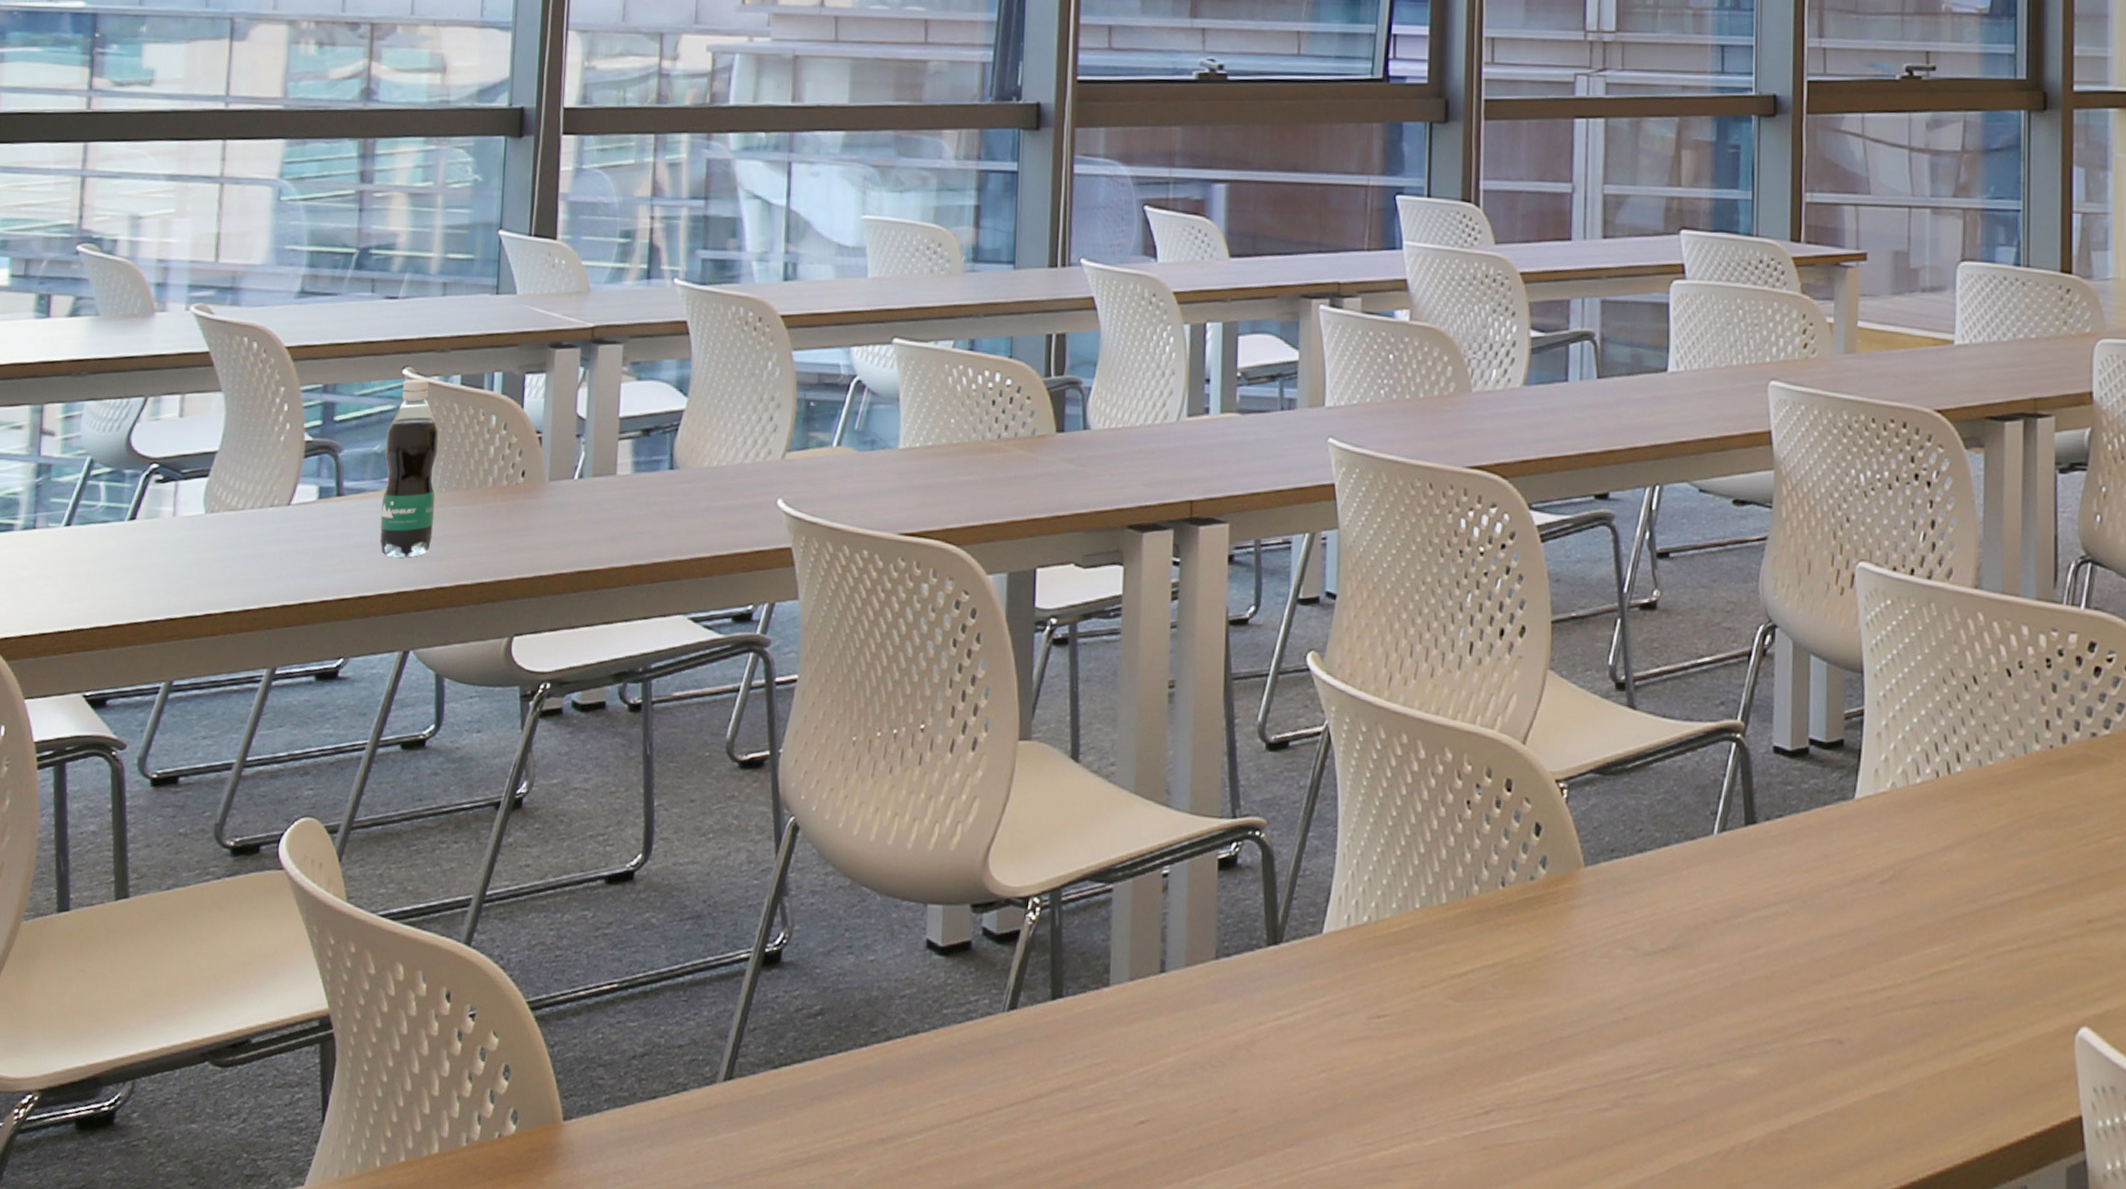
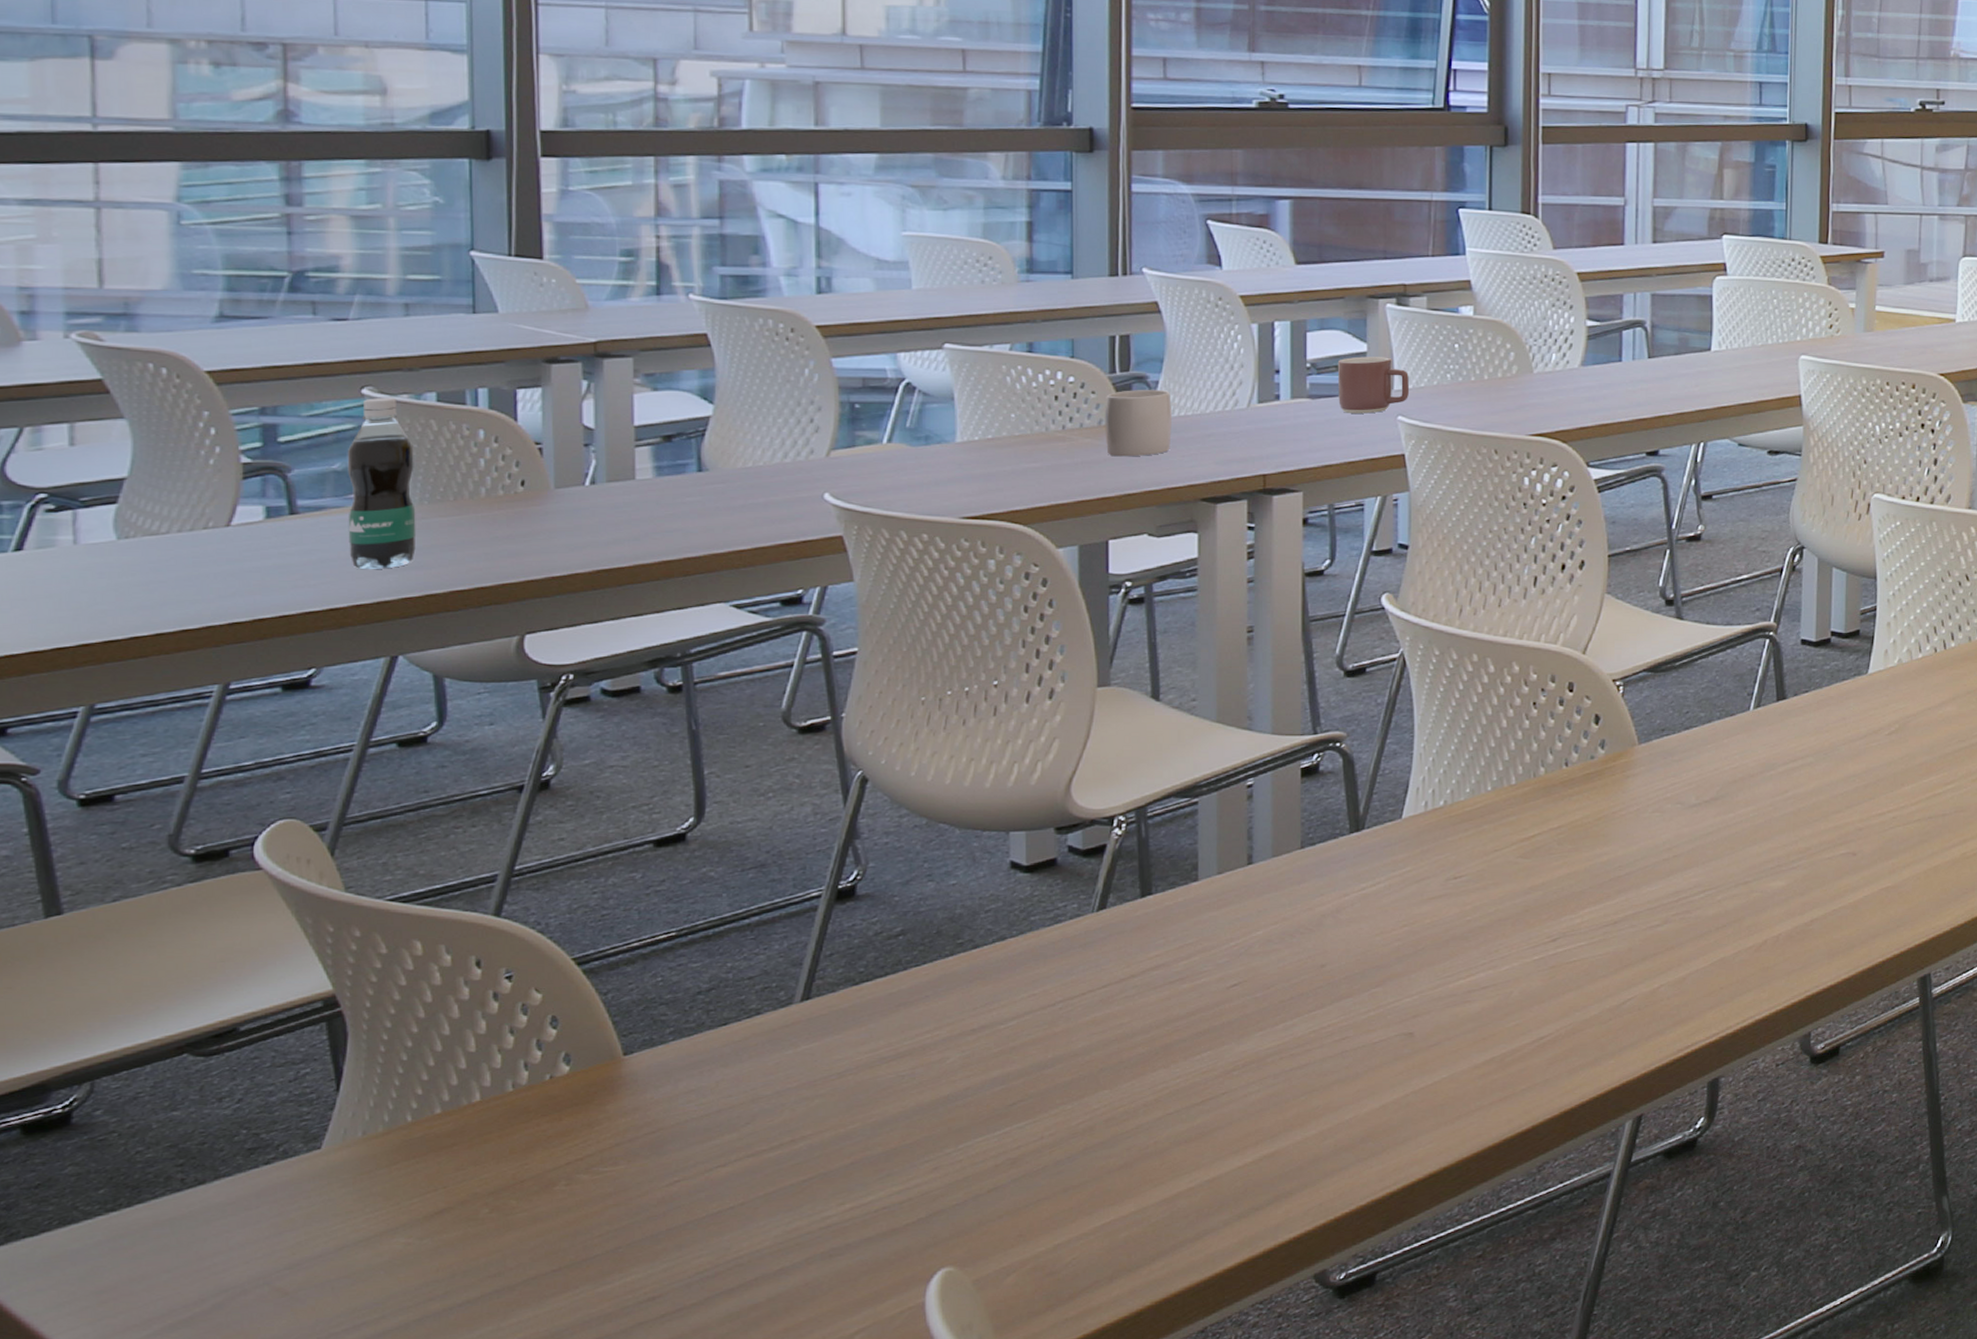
mug: none [1038,396,1103,473] -> present [1105,389,1172,457]
mug: none [1268,366,1342,434] -> present [1337,356,1410,414]

